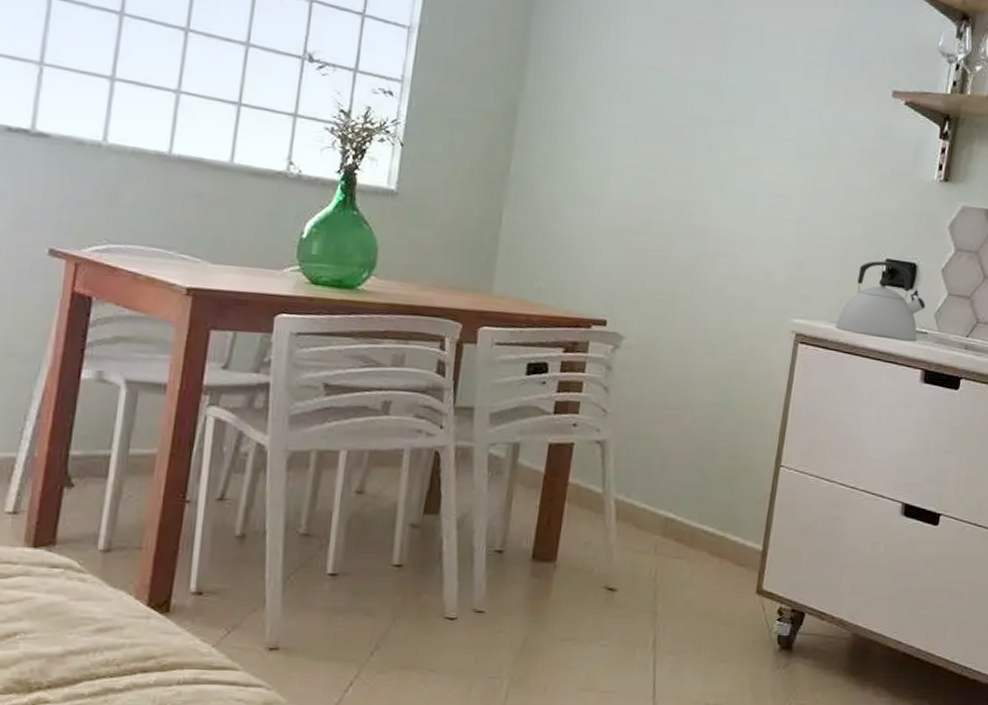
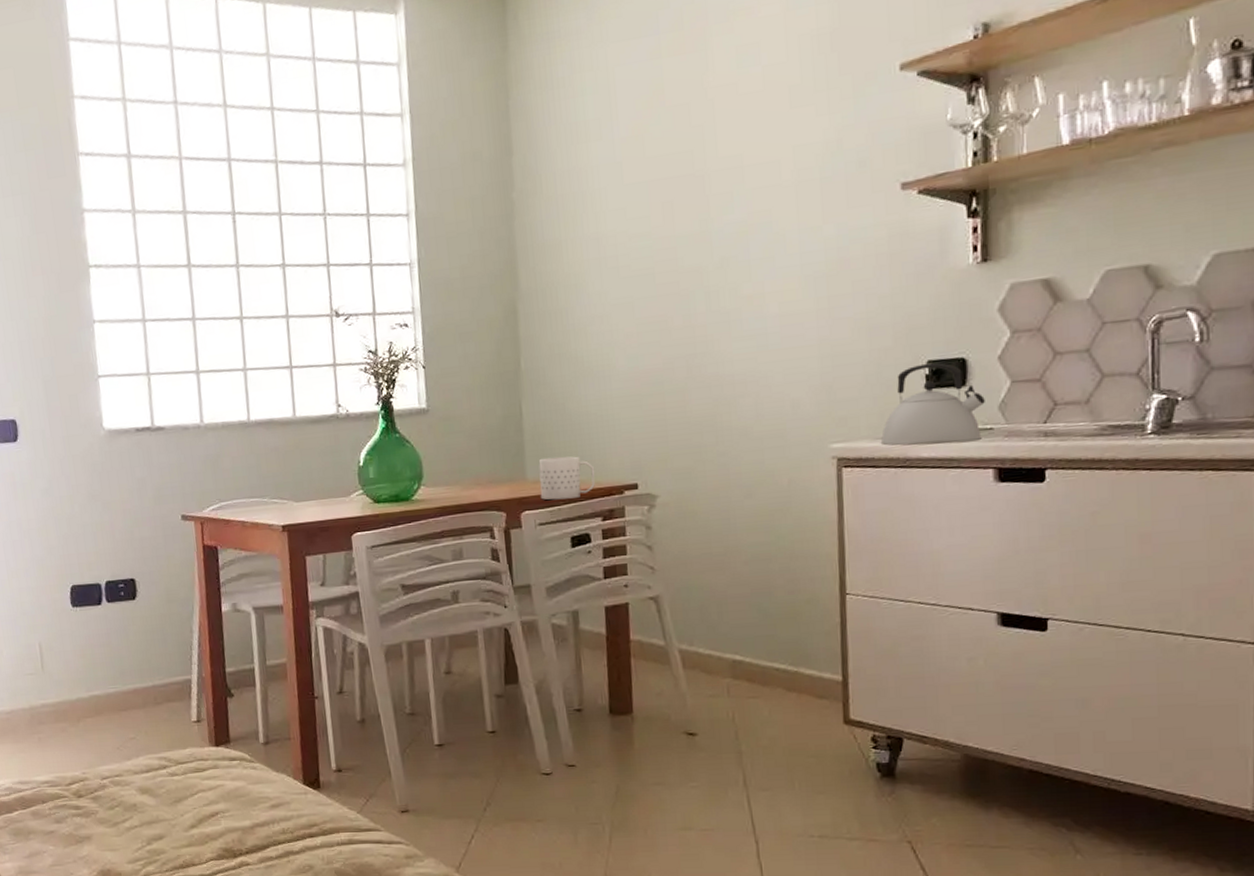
mug: none [503,273,567,324] -> present [538,456,595,501]

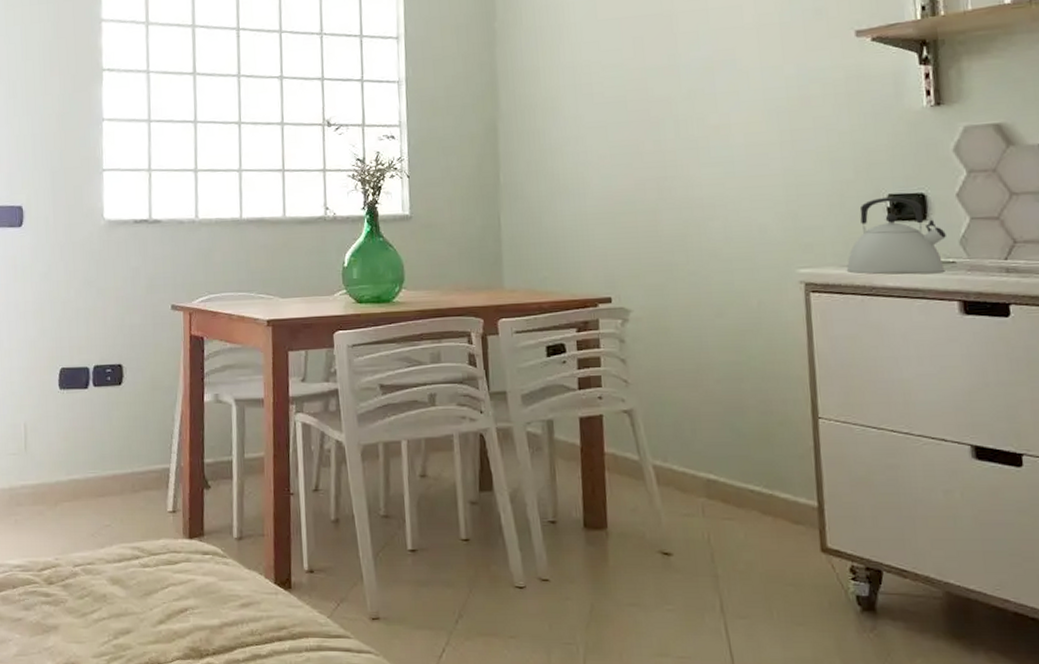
mug: present [538,456,595,501] -> none [515,267,570,310]

